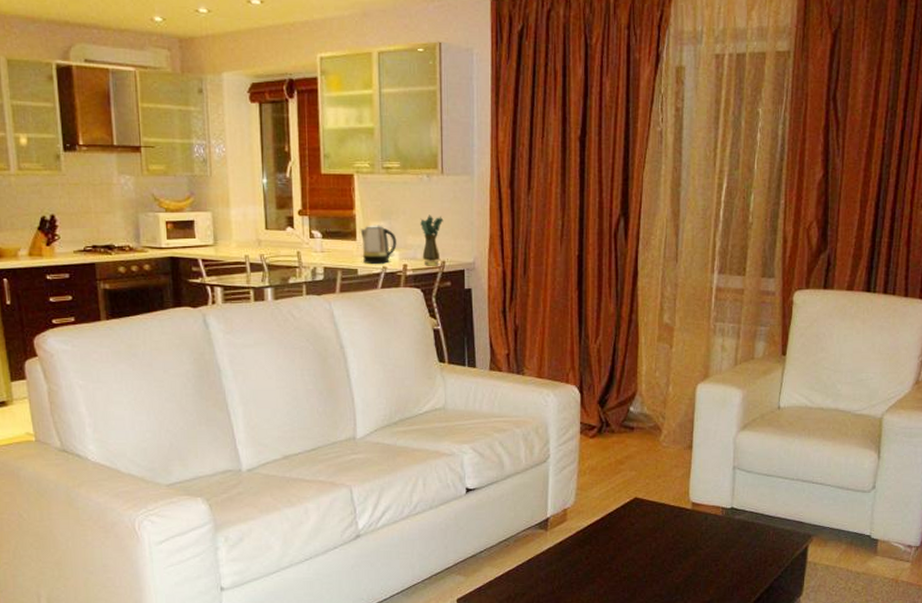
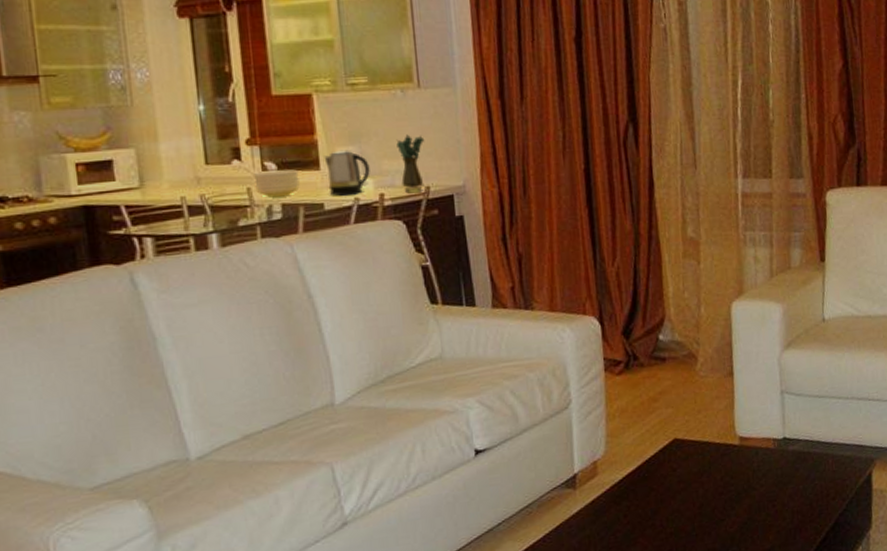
bowl: none [303,238,339,261] -> present [254,169,300,198]

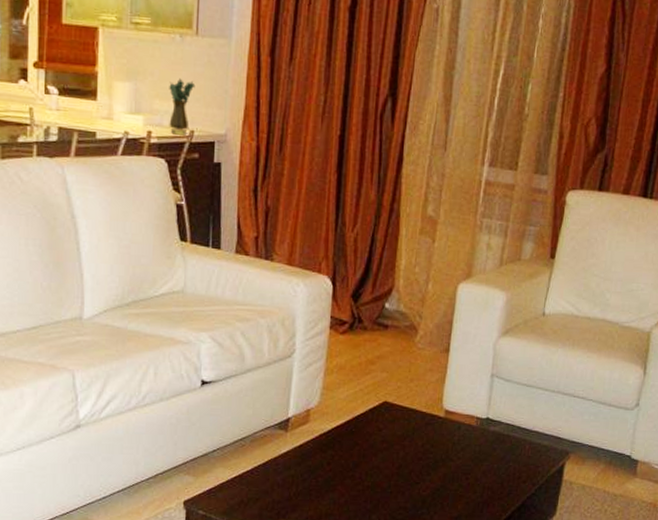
bowl: present [254,169,300,198] -> none [37,94,77,121]
kettle: present [324,150,370,196] -> none [101,84,142,129]

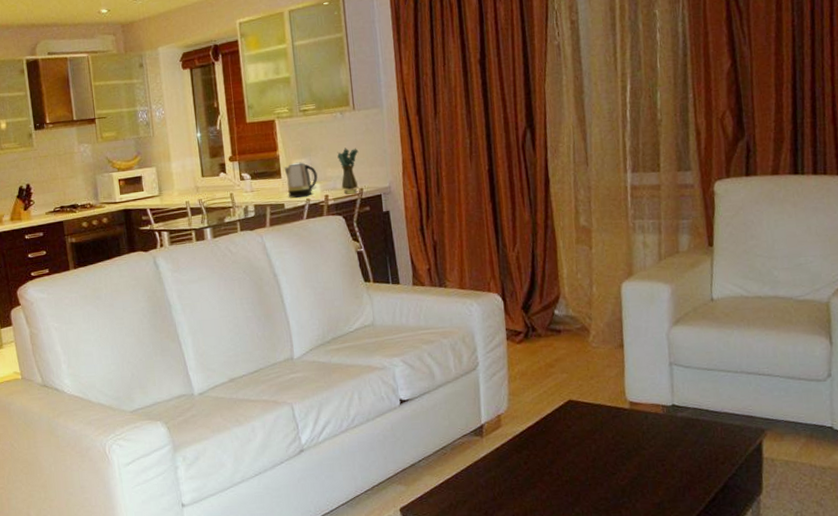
kettle: none [101,84,142,129] -> present [284,162,318,198]

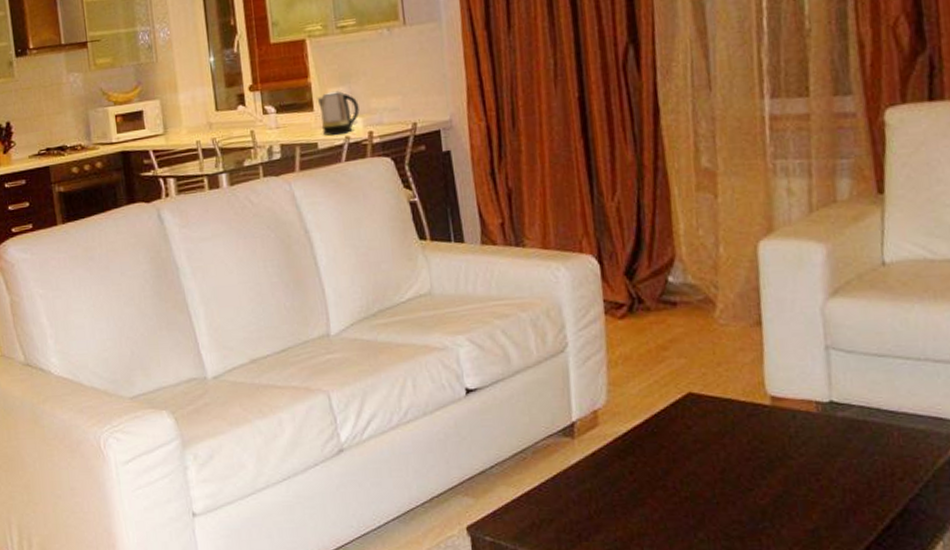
vase: present [337,147,359,196] -> none [383,72,411,132]

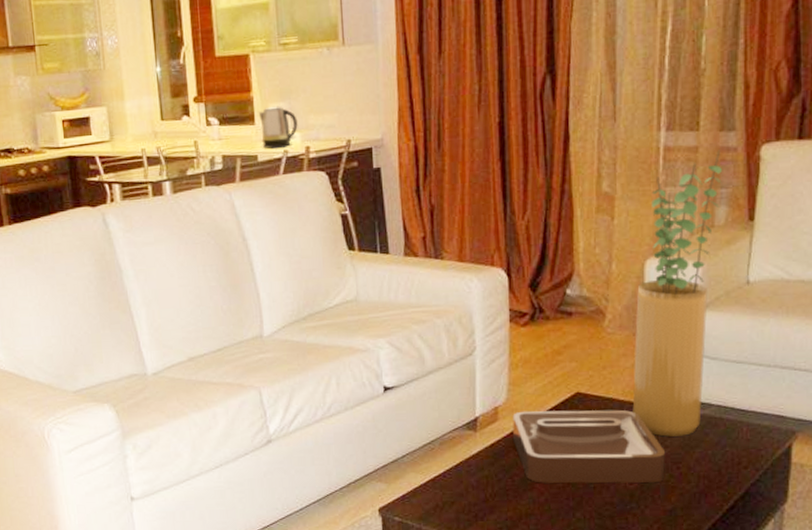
decorative tray: none [615,412,802,499] -> present [512,409,665,484]
vase: none [751,116,842,443] -> present [632,150,723,437]

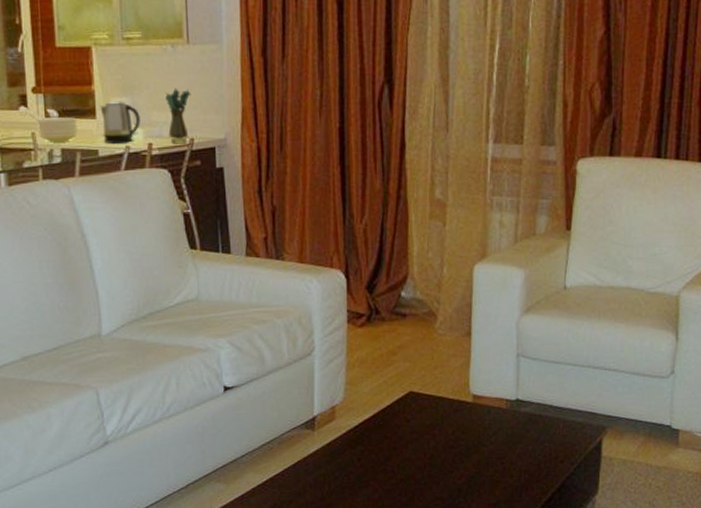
bowl: none [200,124,238,150] -> present [38,117,78,143]
vase: none [322,90,347,148] -> present [165,88,191,146]
decorative tray: present [512,409,665,484] -> none [348,408,490,481]
vase: present [632,150,723,437] -> none [461,163,544,434]

